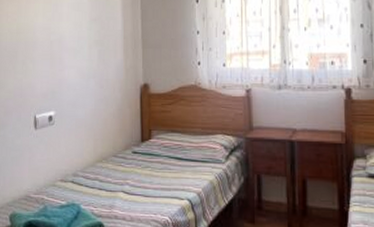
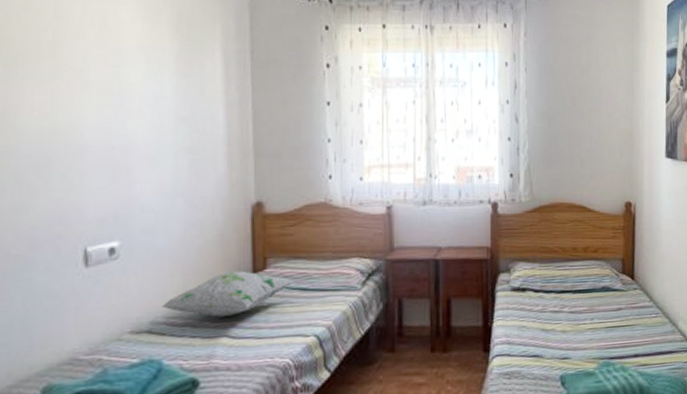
decorative pillow: none [80,139,172,175] -> present [161,271,295,317]

